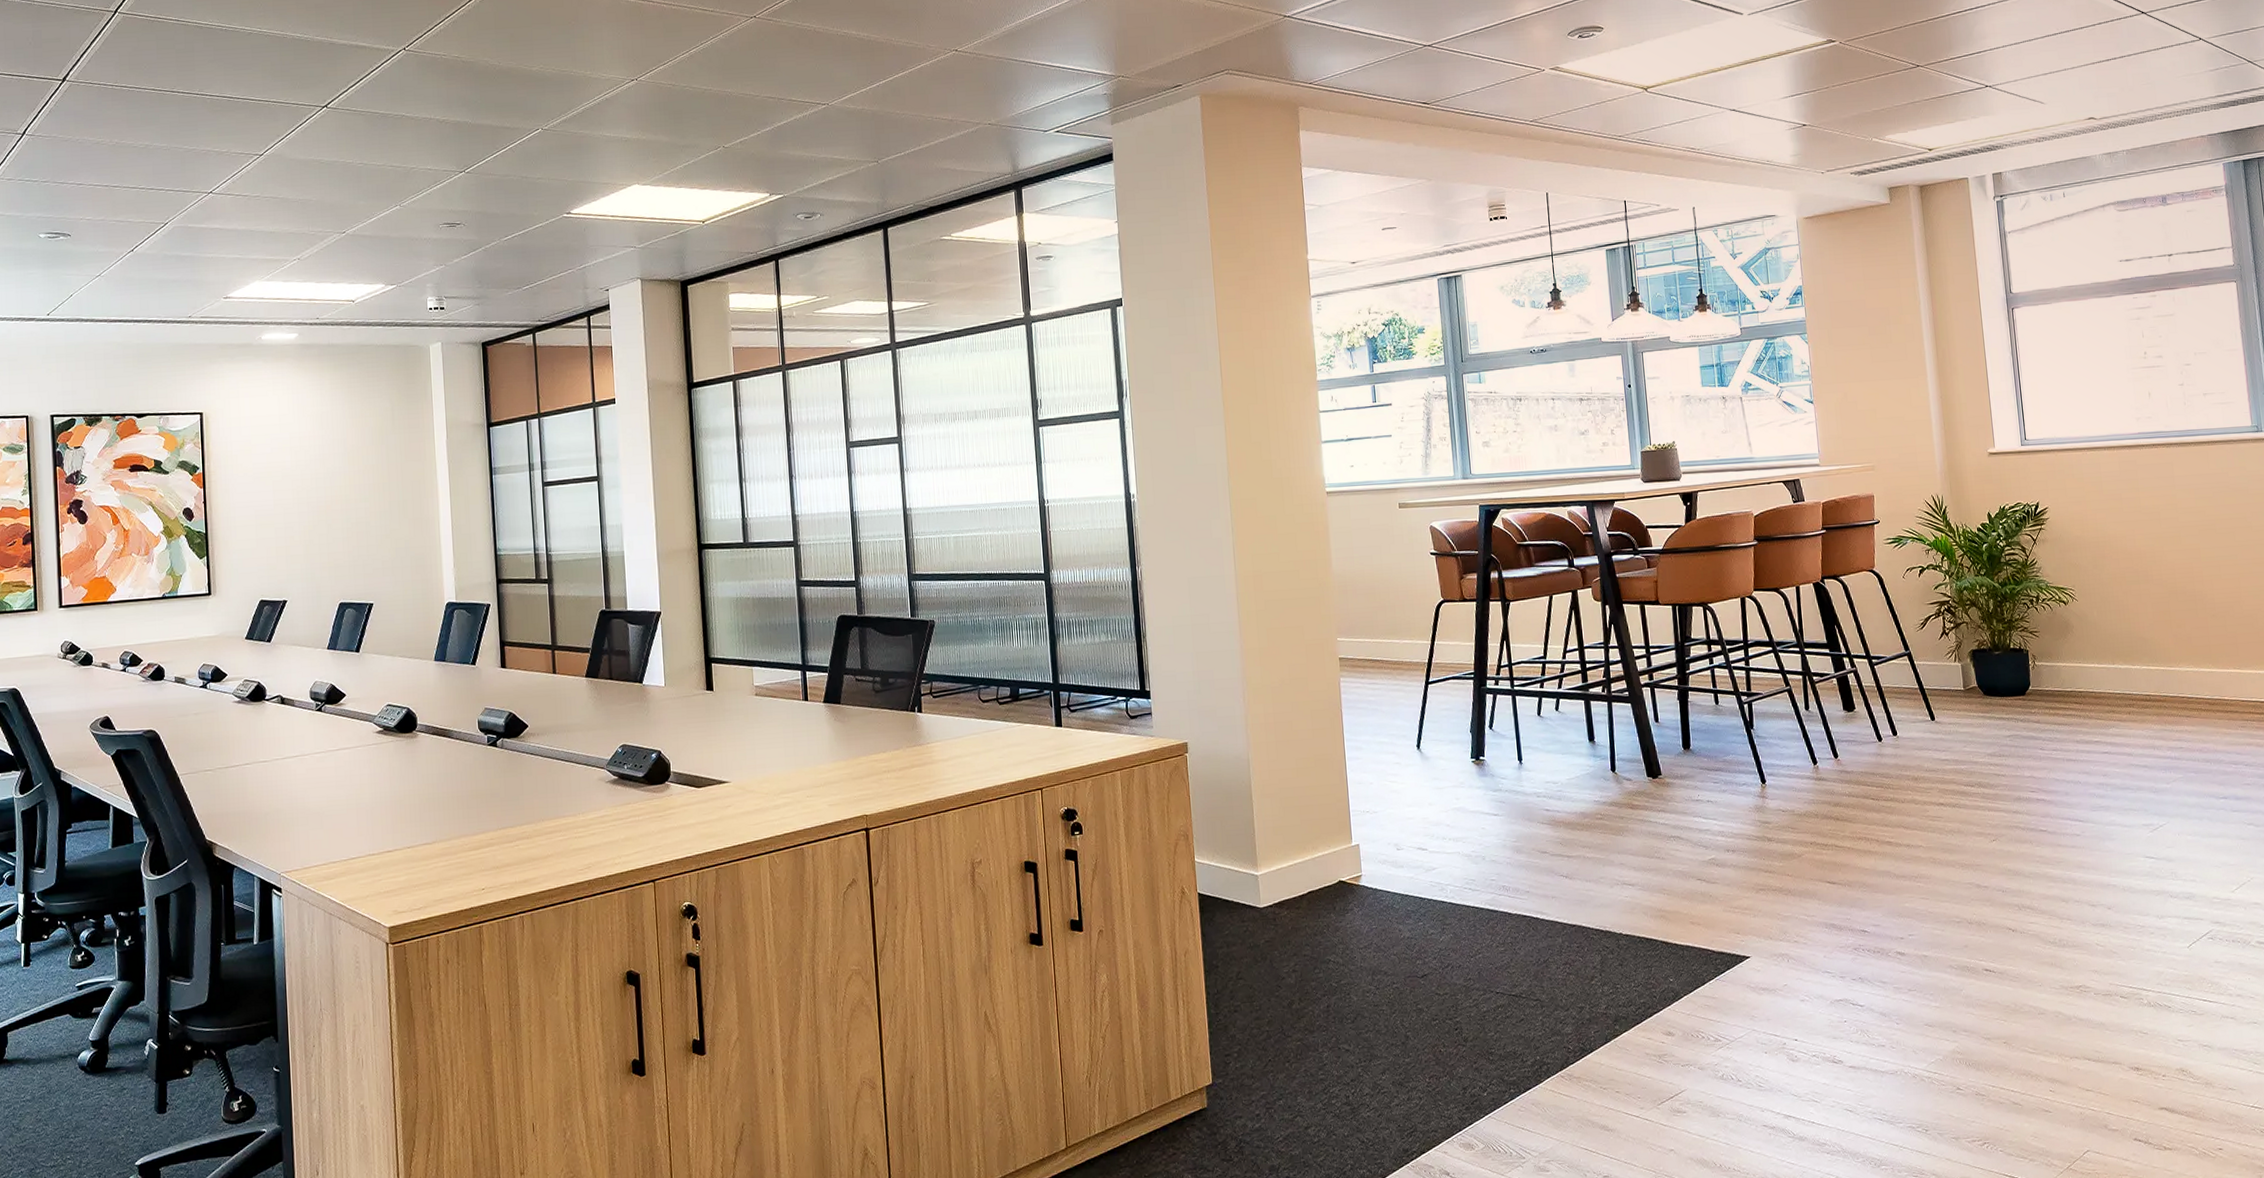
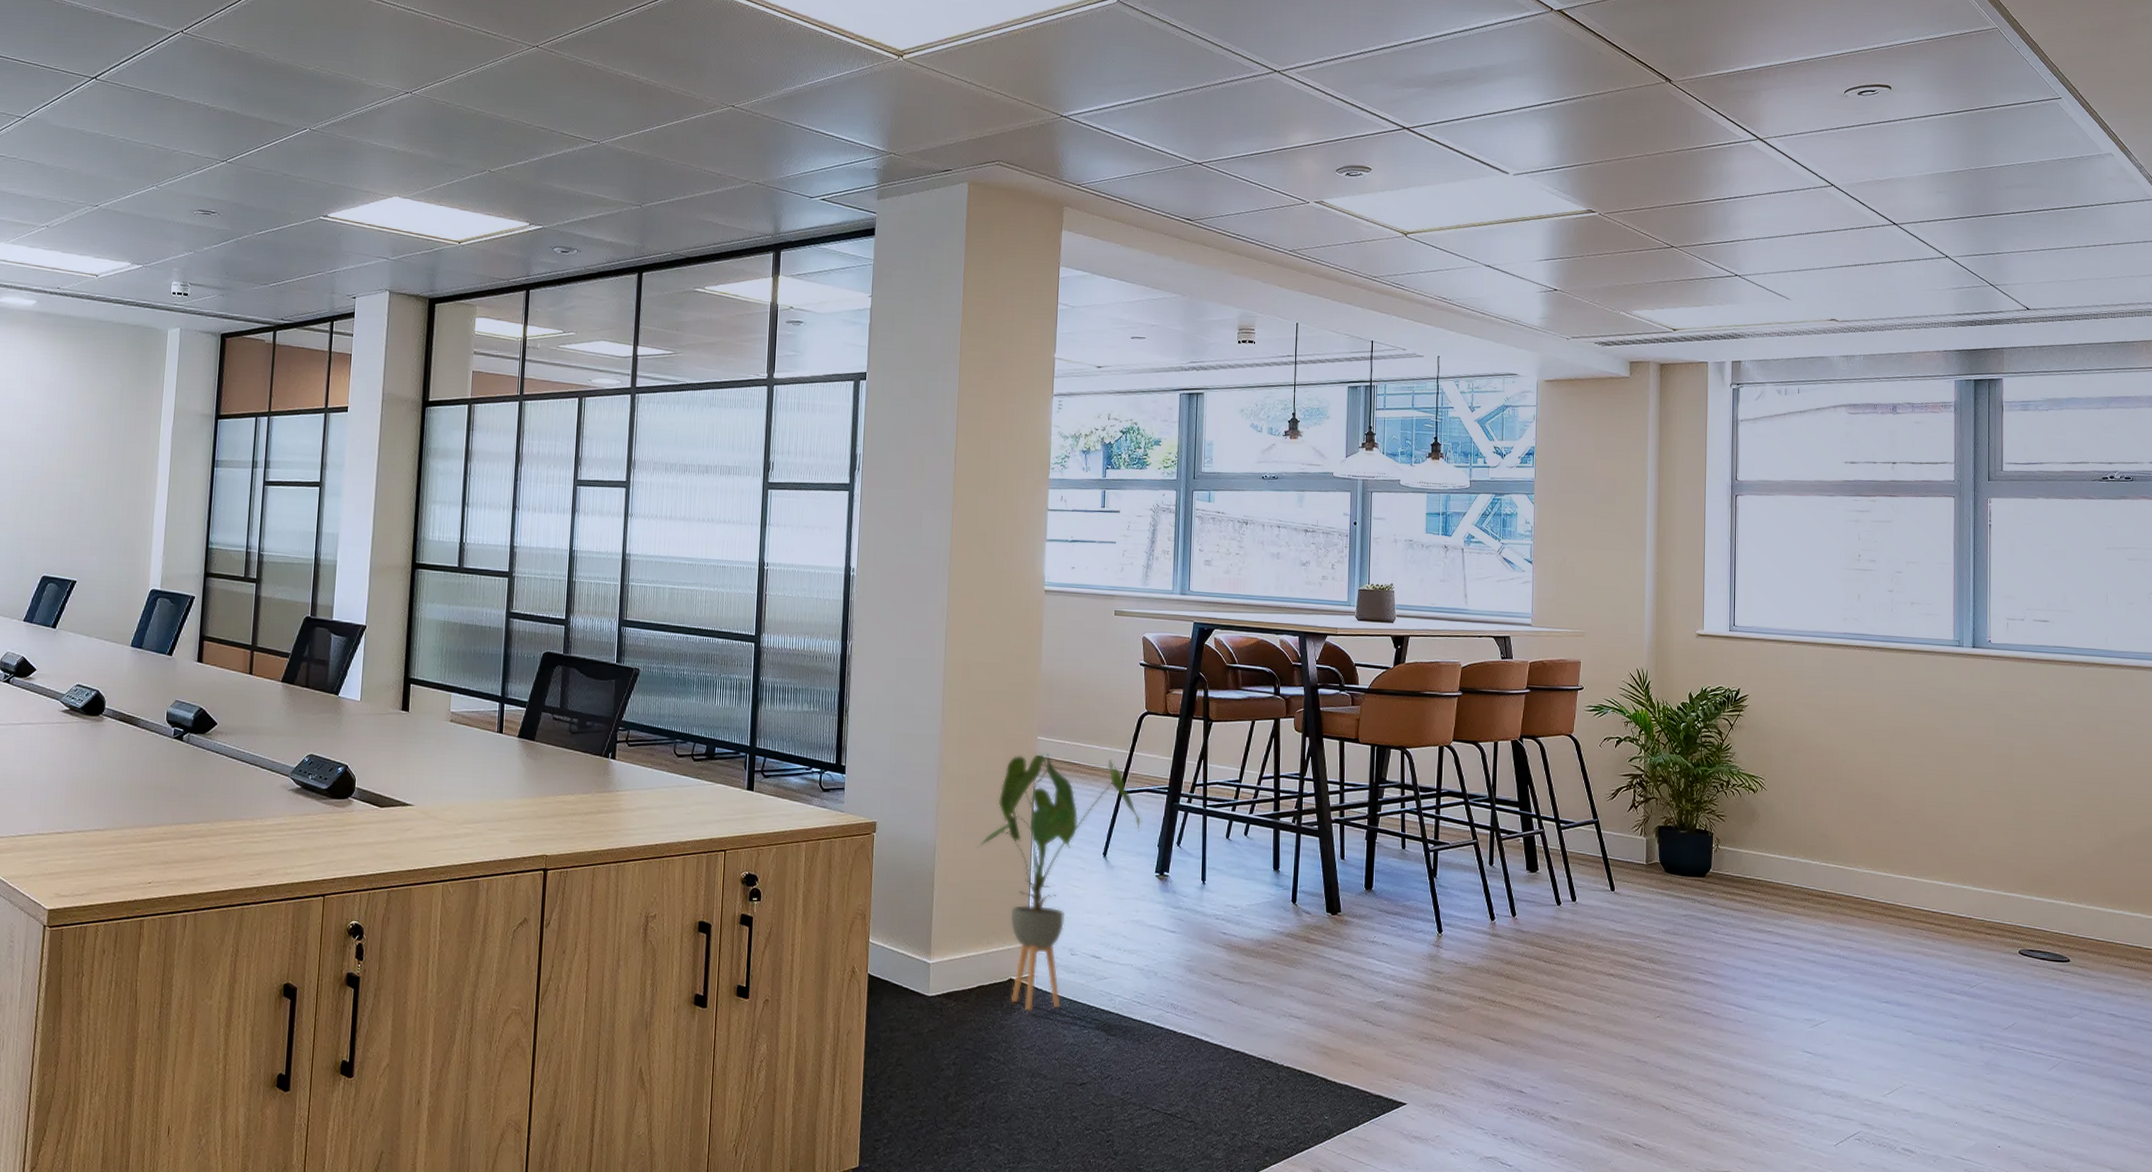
house plant: none [1290,652,1451,911] -> present [977,753,1141,1011]

